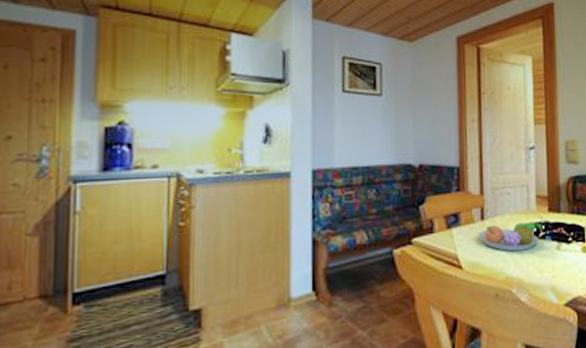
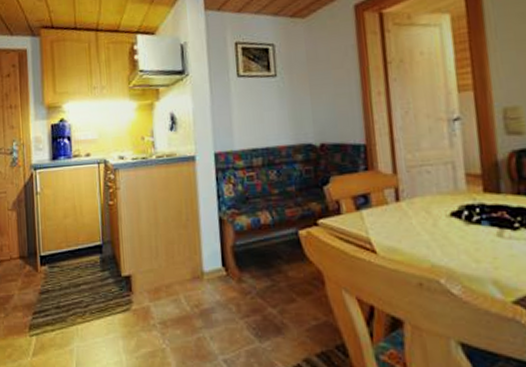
fruit bowl: present [477,222,542,252] -> none [392,204,476,237]

